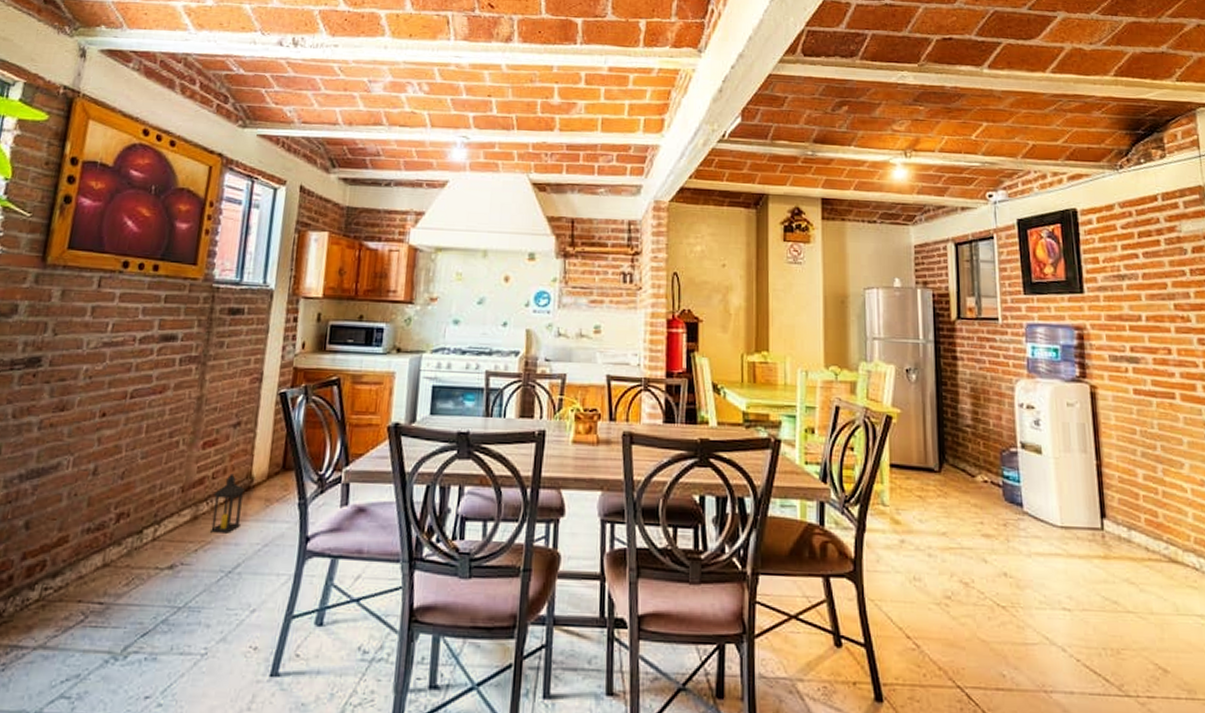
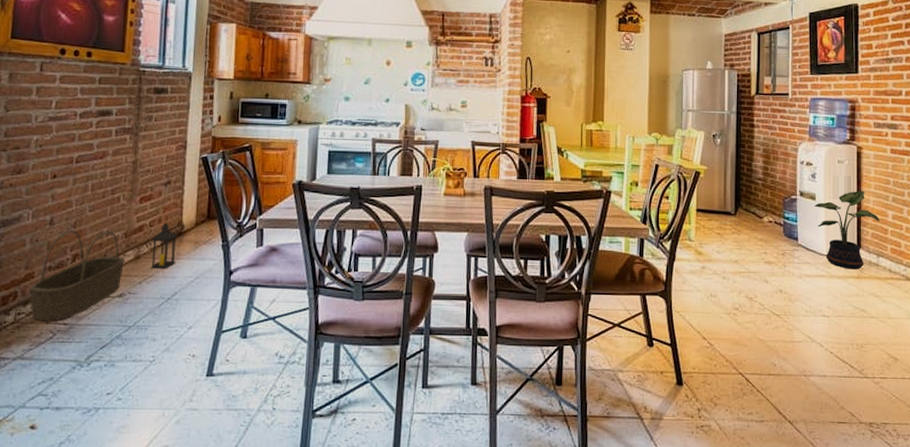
basket: none [60,482,179,599] -> present [29,230,125,321]
potted plant: none [1041,441,1127,547] -> present [815,190,879,270]

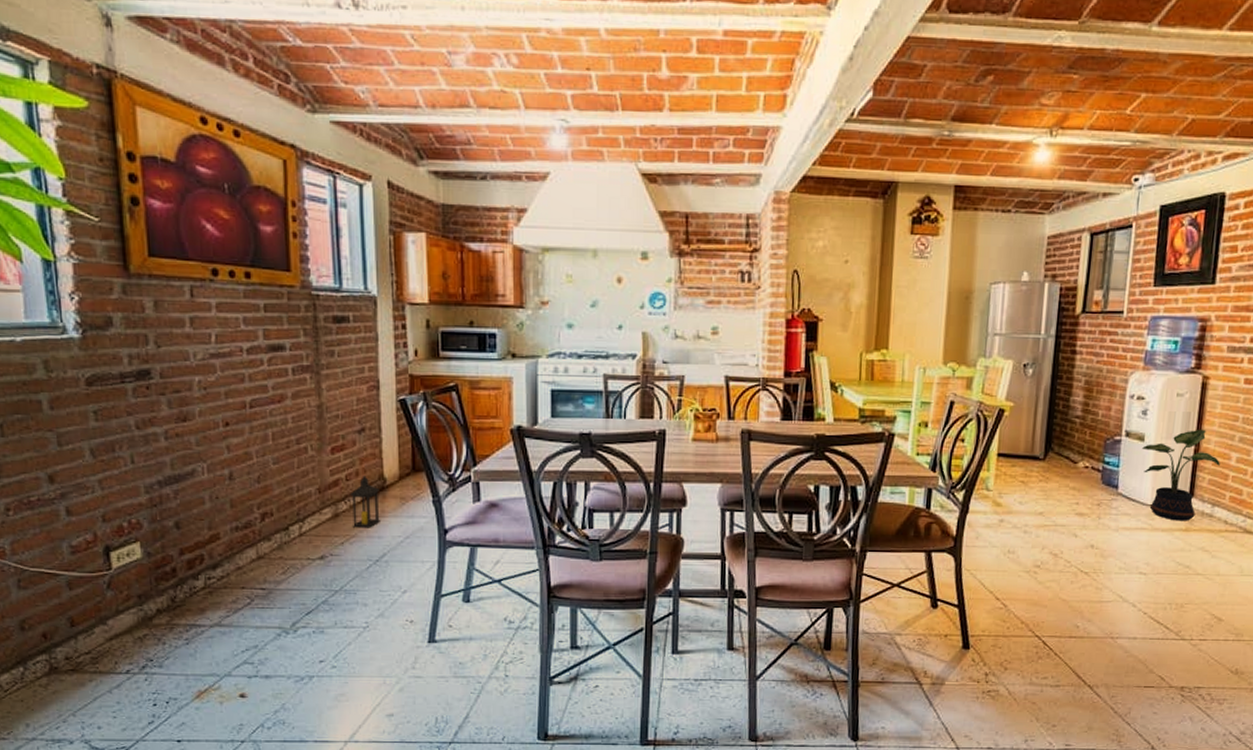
basket: present [29,230,125,321] -> none [216,486,322,586]

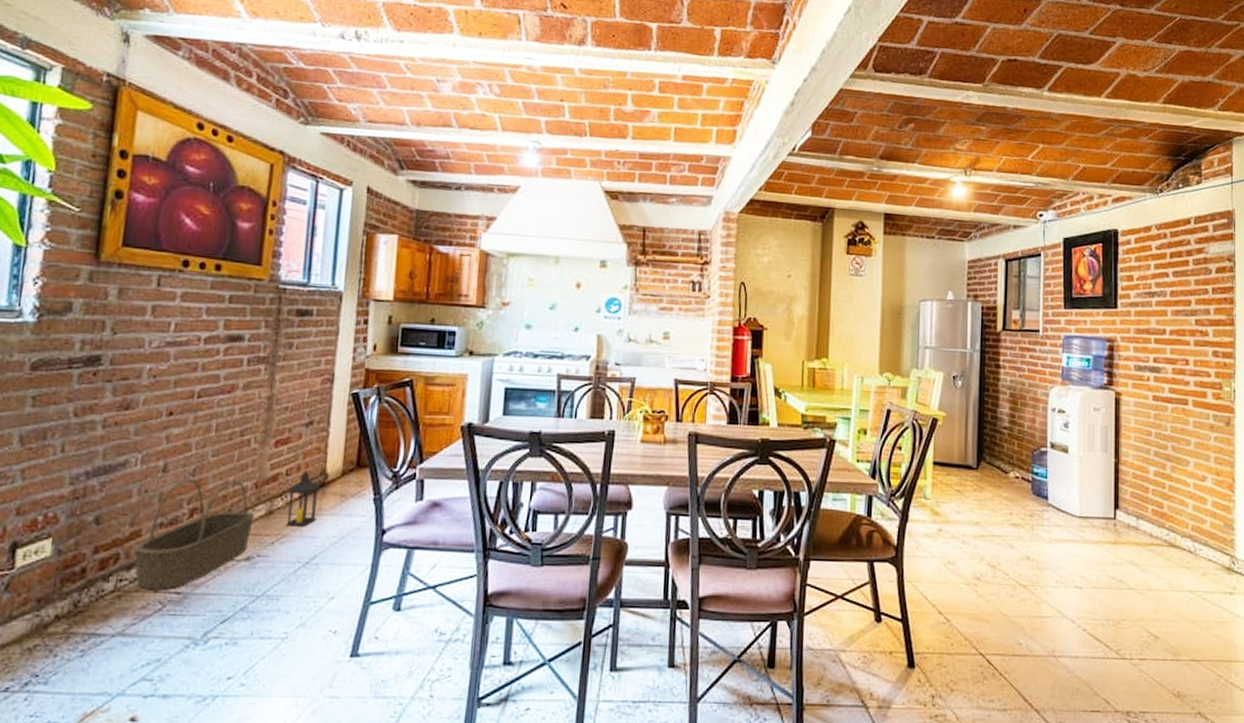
basket: none [216,486,322,586] -> present [134,479,254,589]
potted plant: present [1142,429,1220,521] -> none [1067,442,1139,534]

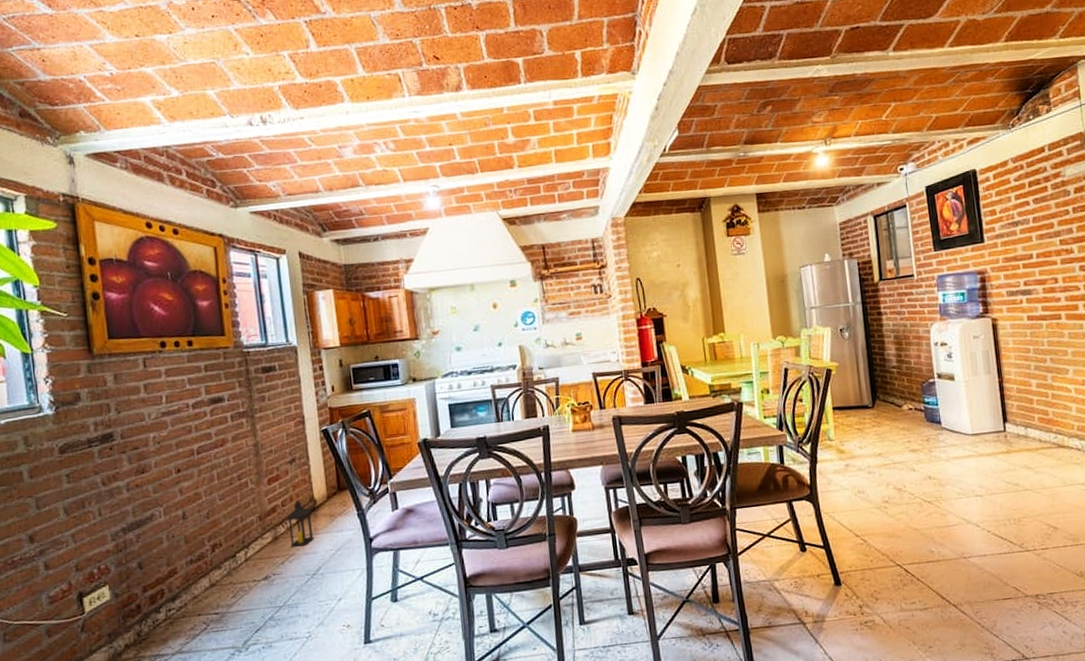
basket: present [134,479,254,589] -> none [174,517,264,614]

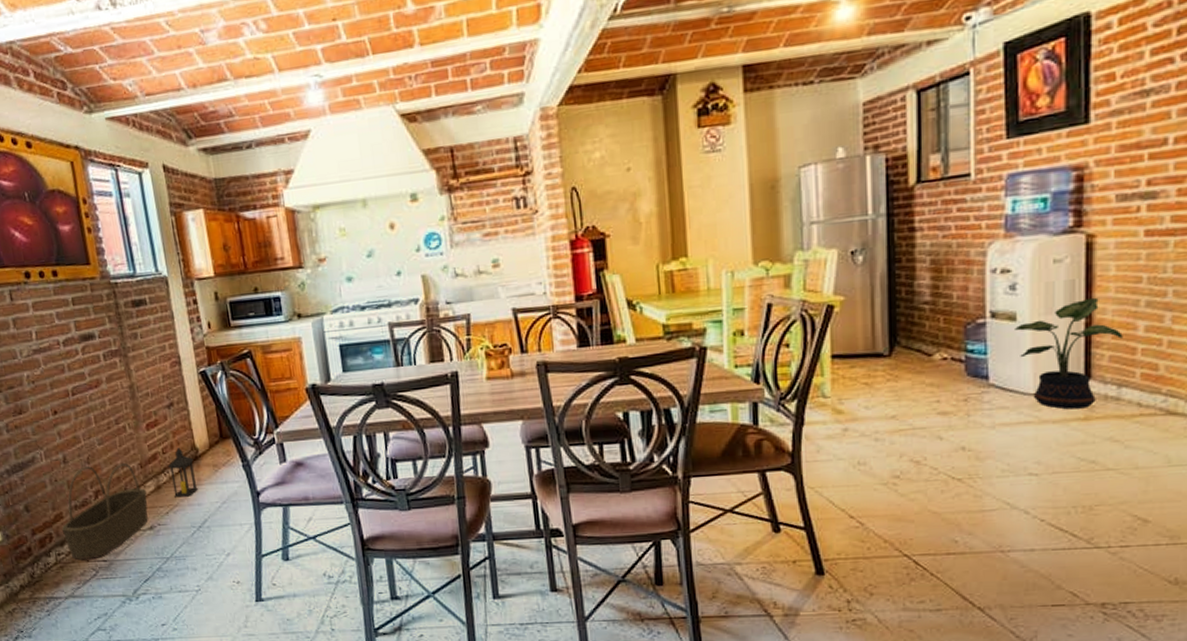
basket: none [174,517,264,614] -> present [61,463,148,560]
potted plant: none [954,363,1023,446] -> present [1015,297,1123,410]

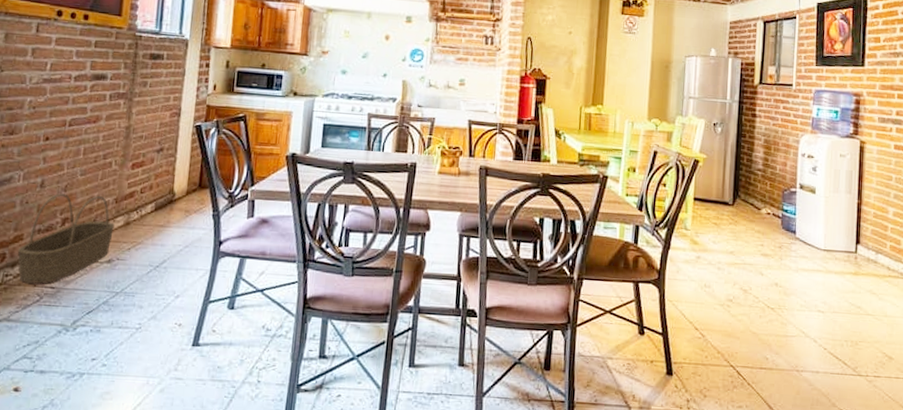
lantern: present [167,447,198,498] -> none [141,189,168,237]
potted plant: present [1015,297,1123,410] -> none [814,185,880,266]

